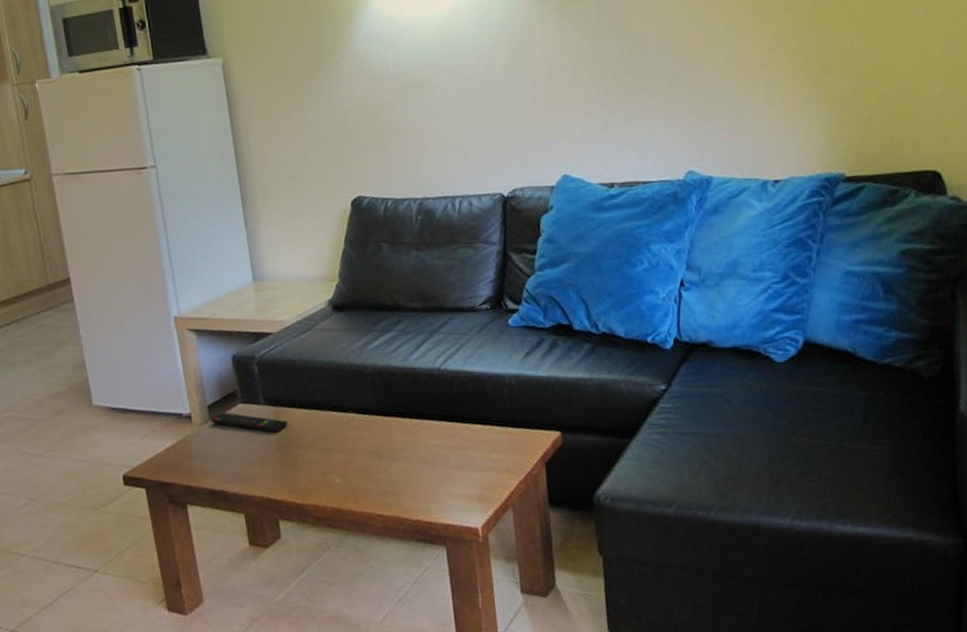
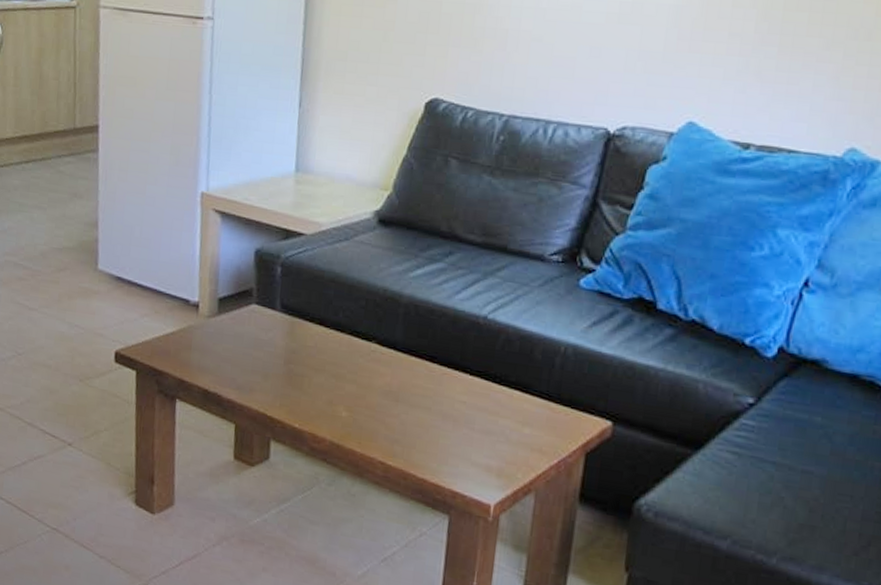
remote control: present [211,412,288,433] -> none [219,309,302,346]

